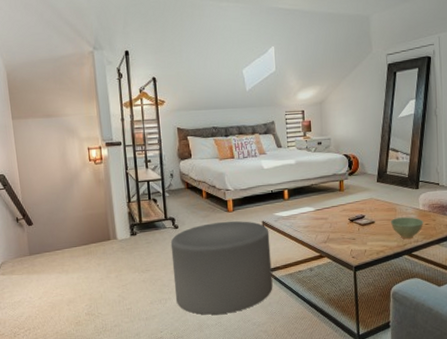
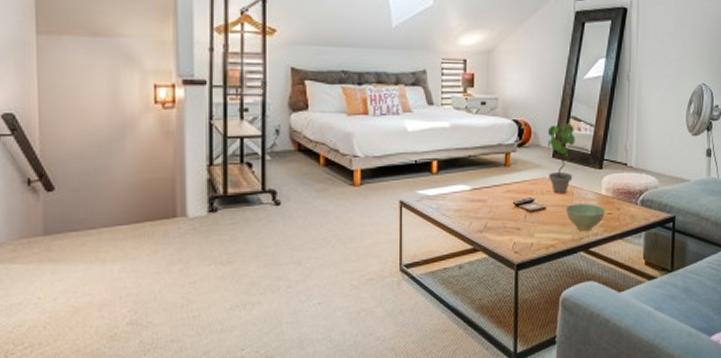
pouf: present [170,221,273,315] -> none [267,198,408,326]
potted plant: none [371,154,395,211] -> present [547,123,576,194]

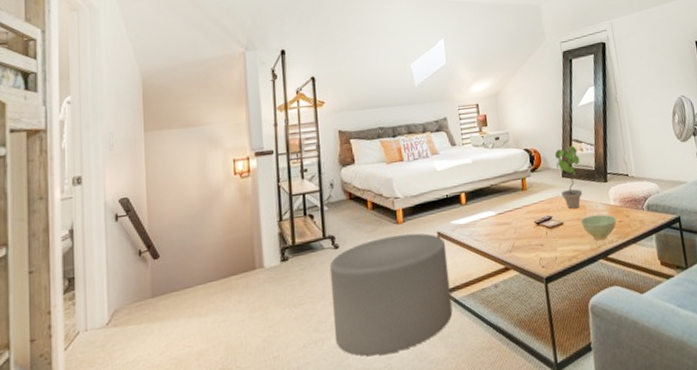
pouf: none [267,198,408,326] -> present [329,233,453,356]

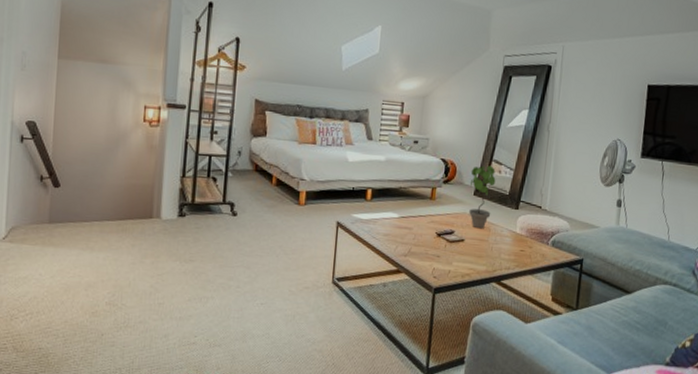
pouf: present [329,233,453,356] -> none [219,215,343,324]
bowl: present [580,214,617,241] -> none [481,239,519,266]

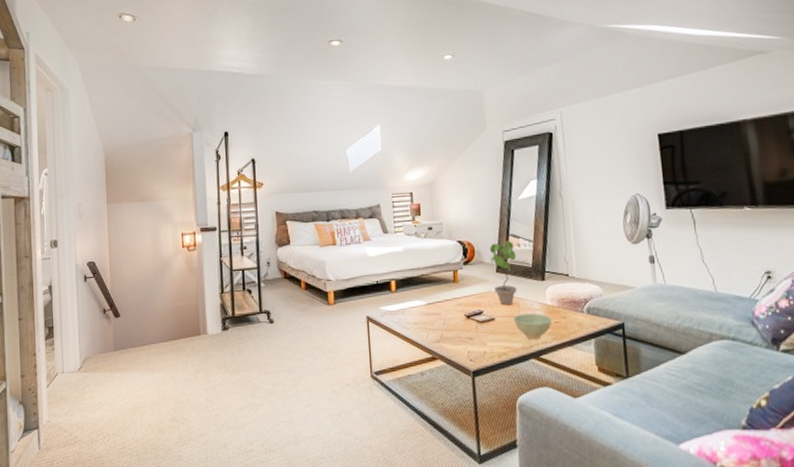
bowl: none [481,239,519,266] -> present [513,313,553,340]

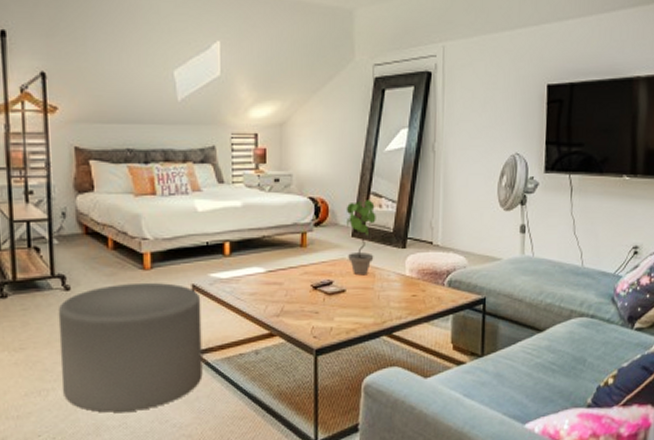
pouf: none [265,315,379,425] -> present [58,282,203,413]
bowl: present [513,313,553,340] -> none [366,285,411,315]

